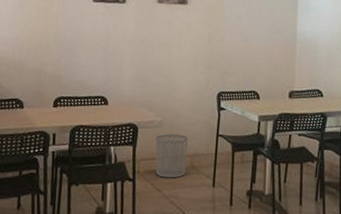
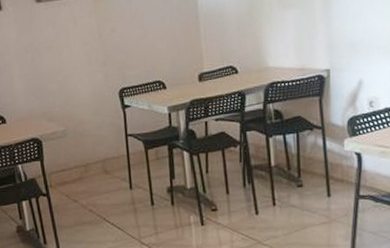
waste bin: present [155,133,188,178] -> none [61,140,99,188]

